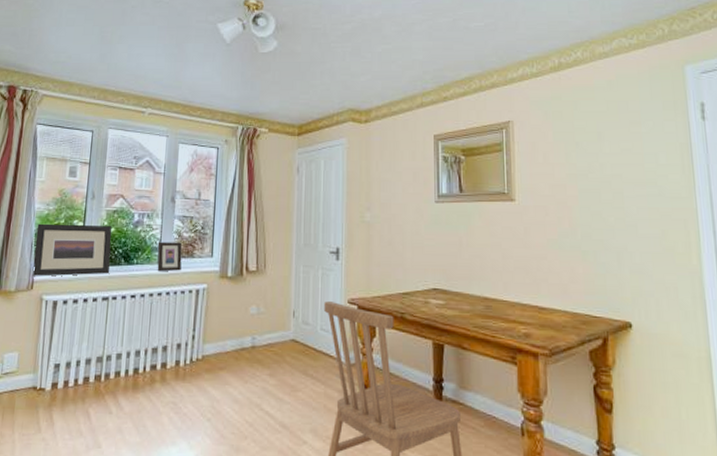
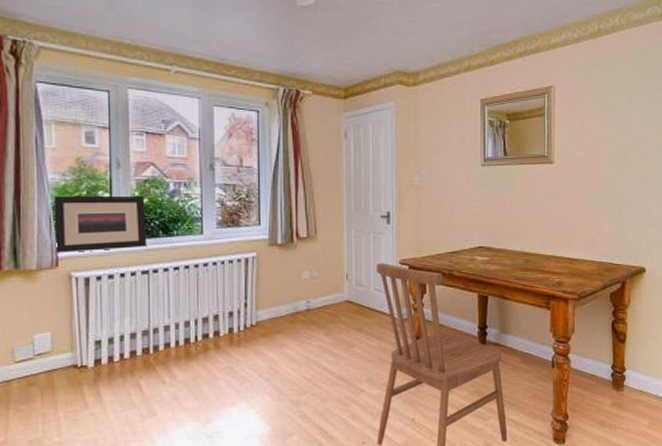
picture frame: present [157,241,182,272] -> none [198,211,227,242]

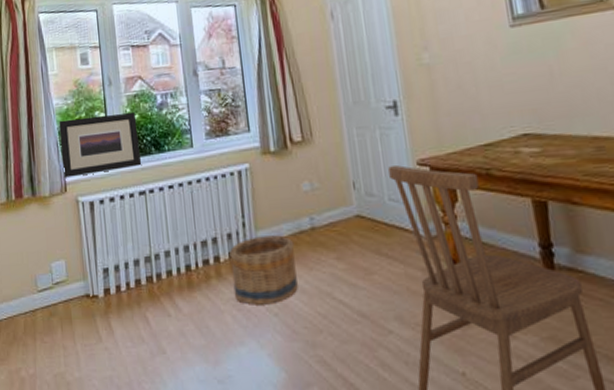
basket: none [228,314,290,372] -> present [228,235,298,305]

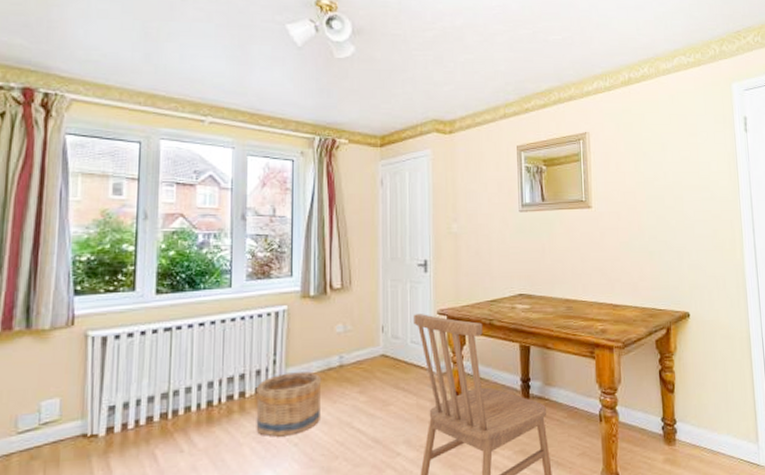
picture frame: present [59,113,142,178] -> none [72,248,172,310]

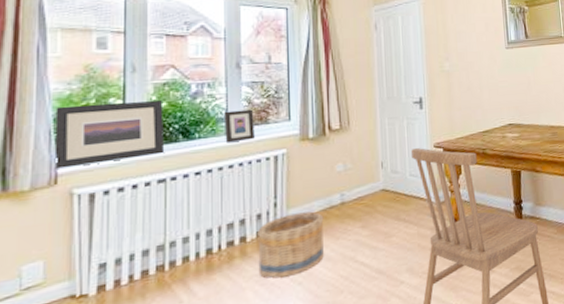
picture frame: none [72,248,172,310] -> present [54,101,165,169]
picture frame: none [228,262,257,296] -> present [223,109,255,143]

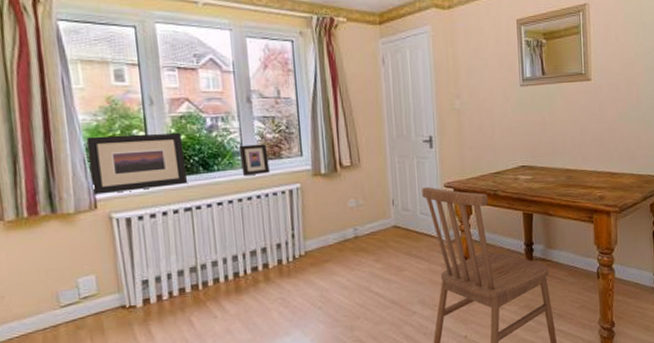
basket: present [256,211,324,278] -> none [277,243,340,302]

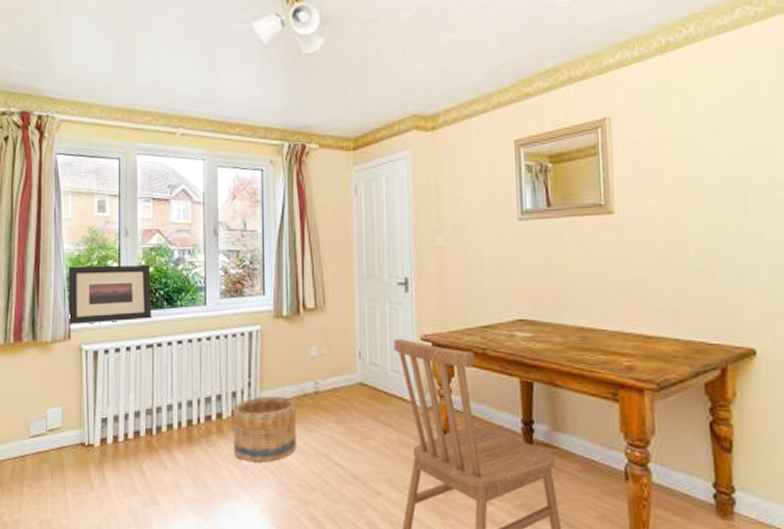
picture frame: present [238,144,270,176] -> none [202,280,230,314]
basket: none [277,243,340,302] -> present [231,396,297,463]

